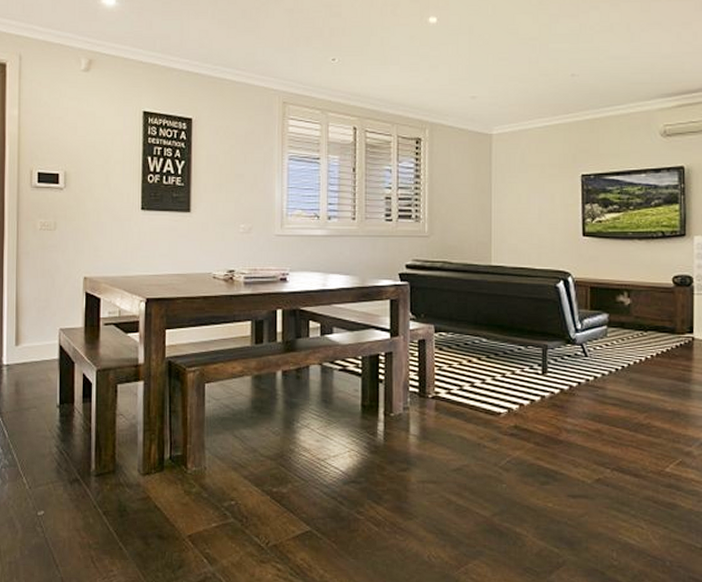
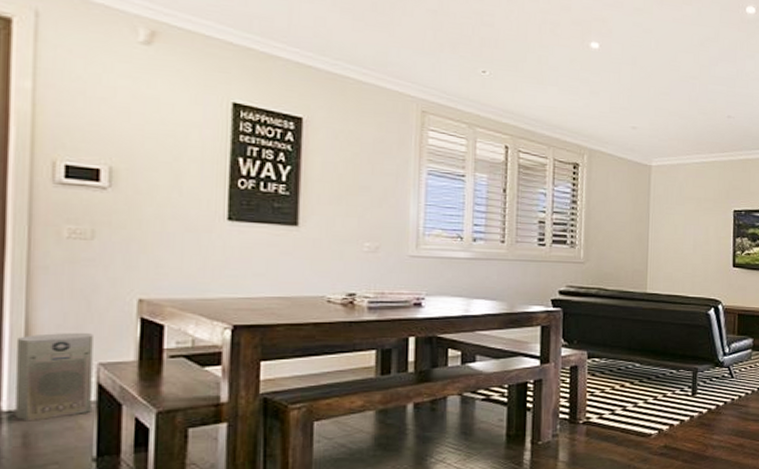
air purifier: none [11,304,56,373] -> present [15,333,93,422]

